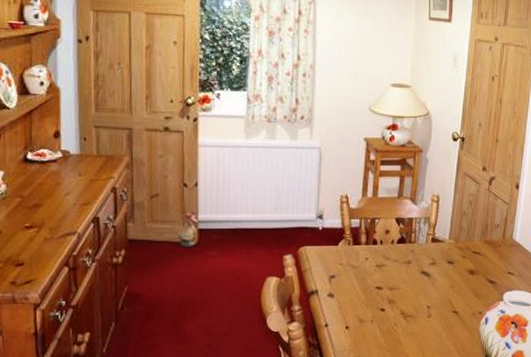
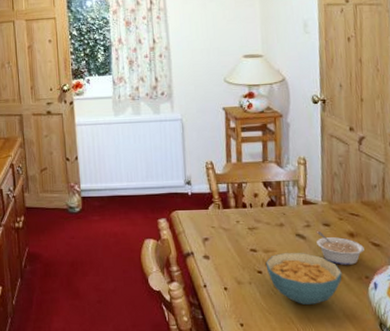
cereal bowl: none [389,289,459,341] -> present [265,252,342,304]
legume: none [440,269,481,301] -> present [317,231,364,265]

